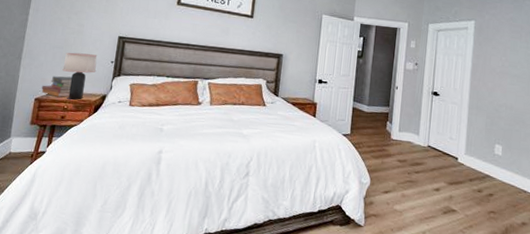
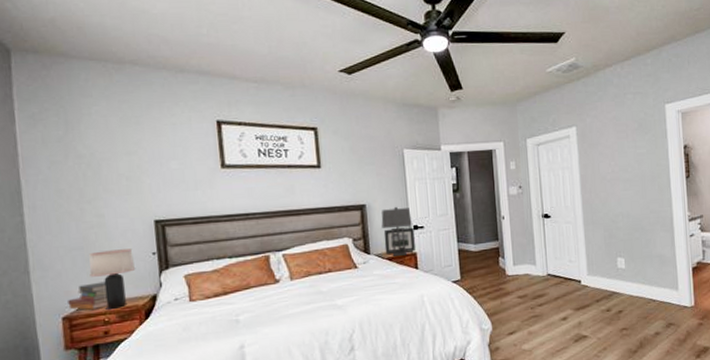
picture frame: none [291,78,319,102] -> present [384,227,415,254]
table lamp: none [292,60,319,103] -> present [381,206,412,256]

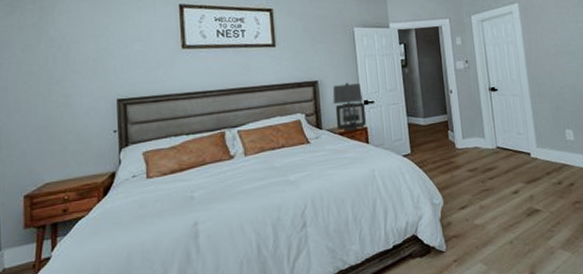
books: present [68,281,108,310] -> none [30,159,69,188]
table lamp: present [89,248,136,311] -> none [53,127,97,189]

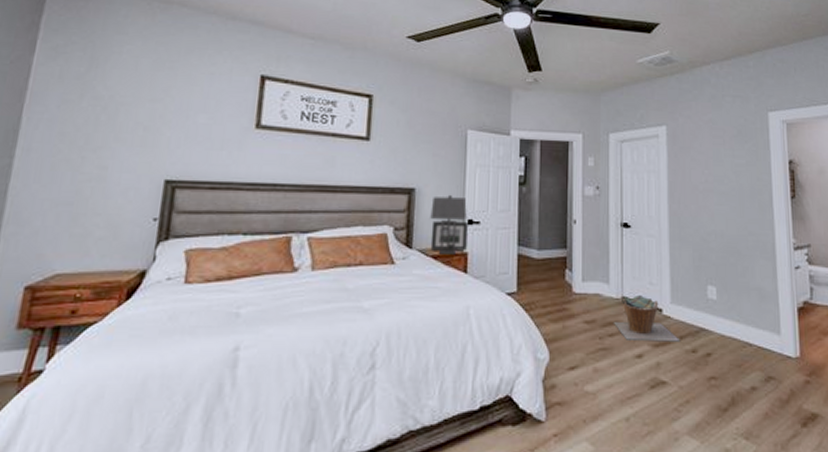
laundry basket: none [492,144,548,181] -> present [614,295,681,342]

